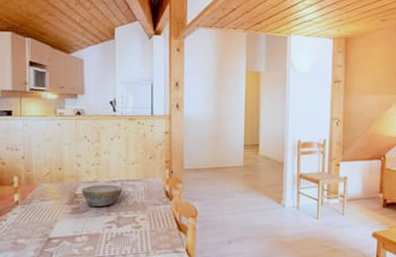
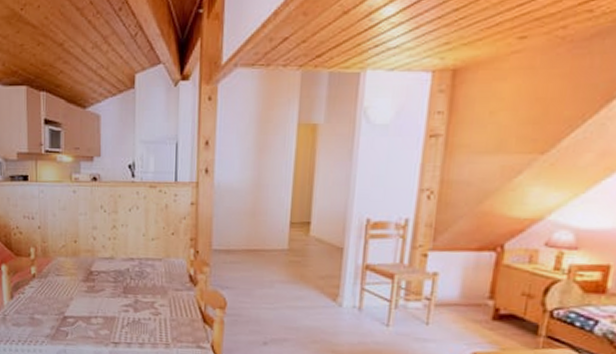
bowl: present [81,184,123,206] -> none [97,261,141,287]

